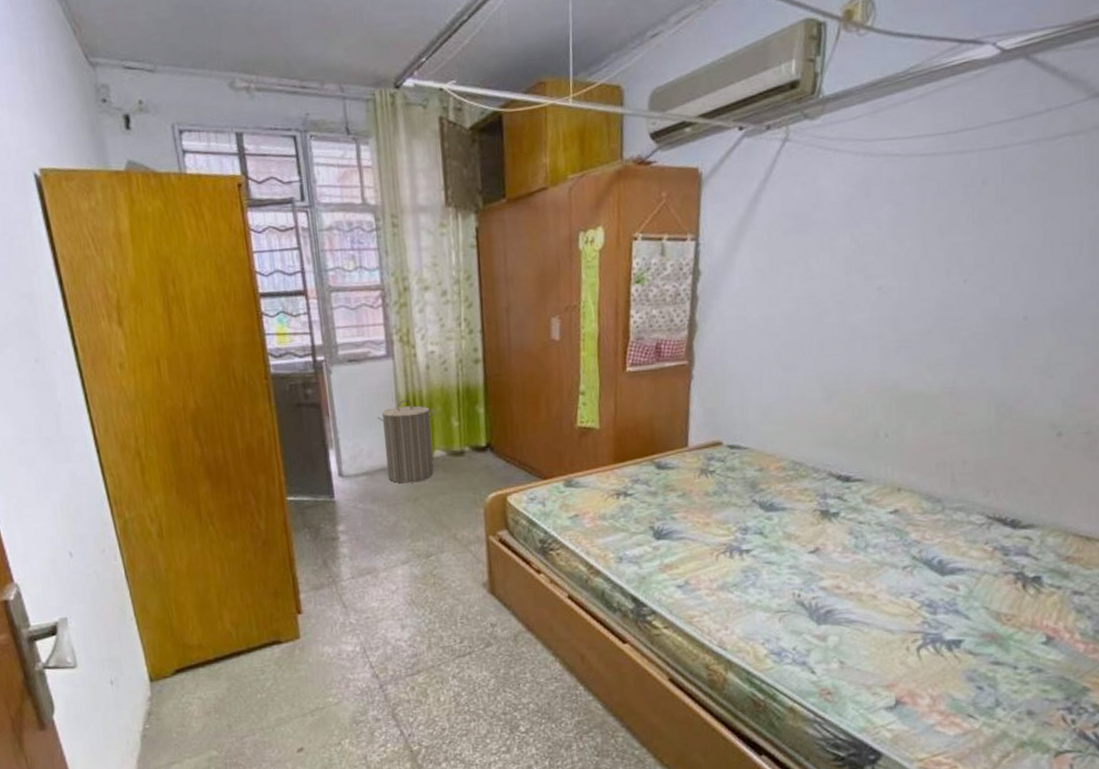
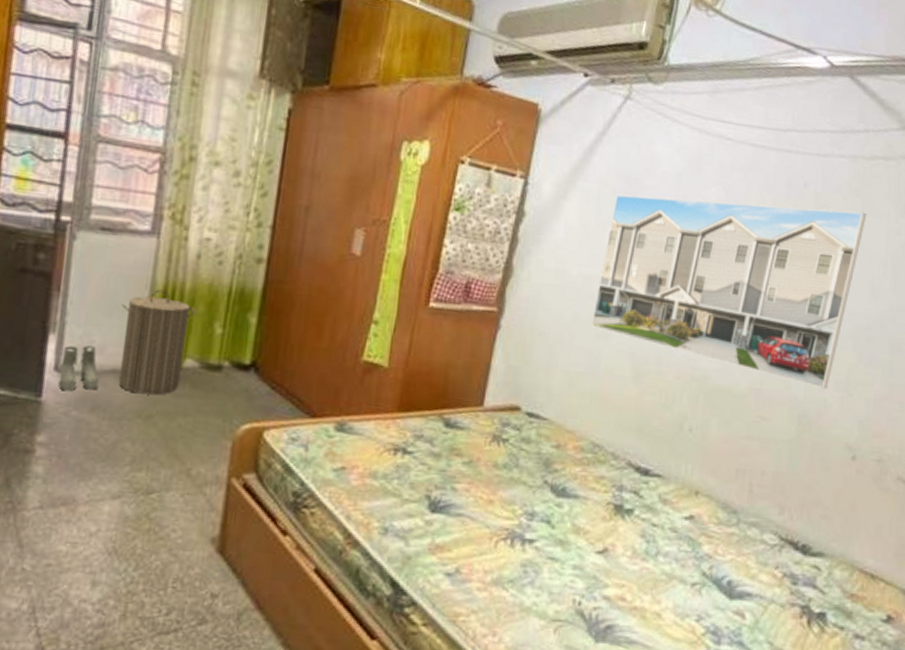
boots: none [342,453,374,490] -> present [58,345,99,390]
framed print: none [777,194,1056,377] -> present [591,194,867,390]

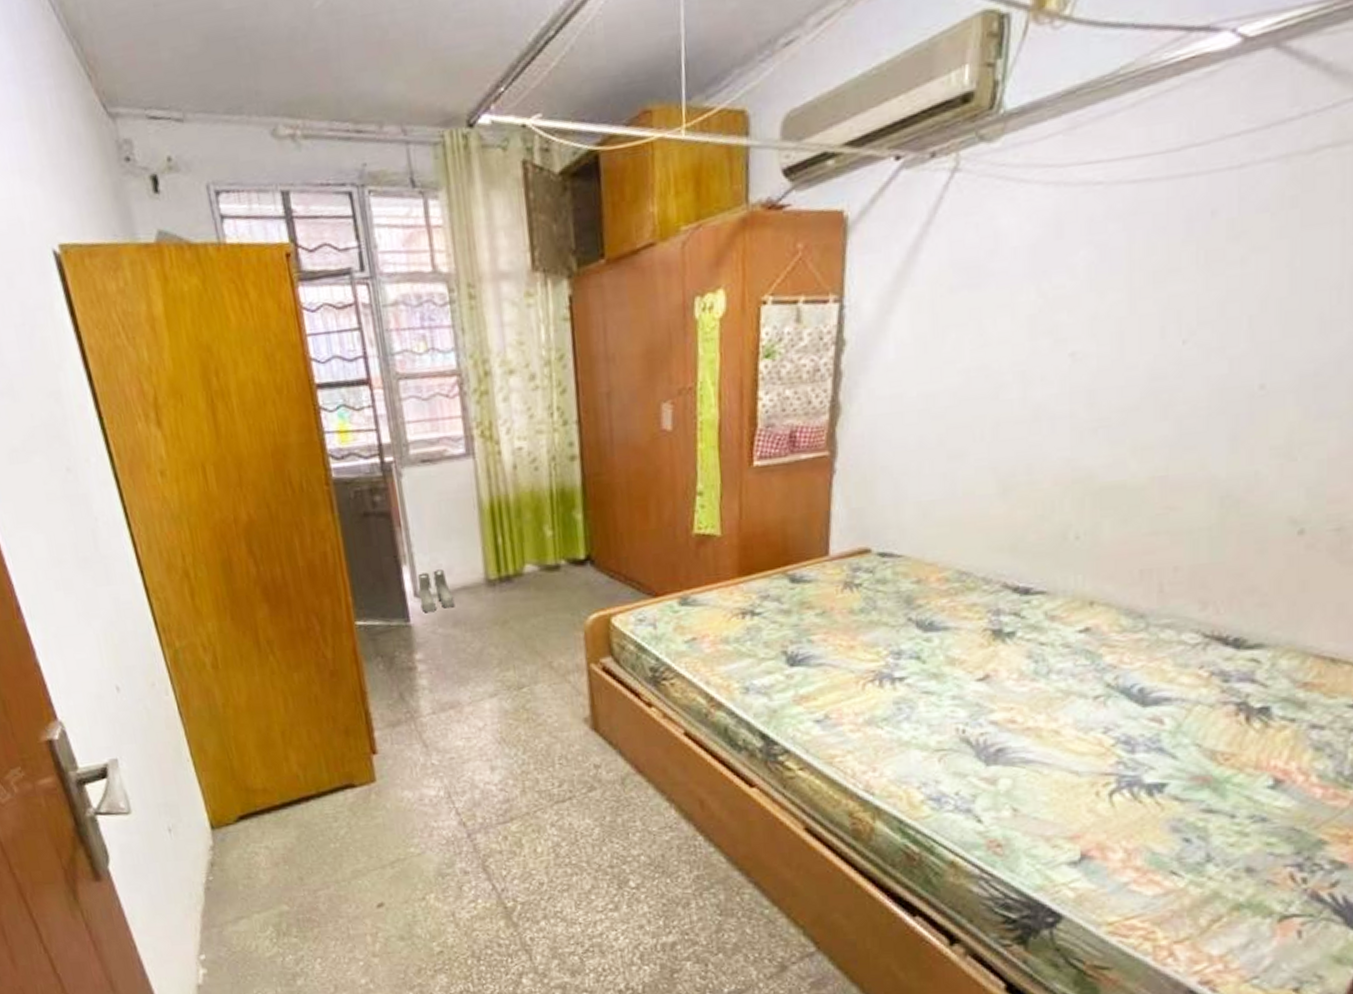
laundry hamper: present [118,289,197,395] -> none [456,505,525,604]
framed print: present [591,194,867,390] -> none [941,226,1310,461]

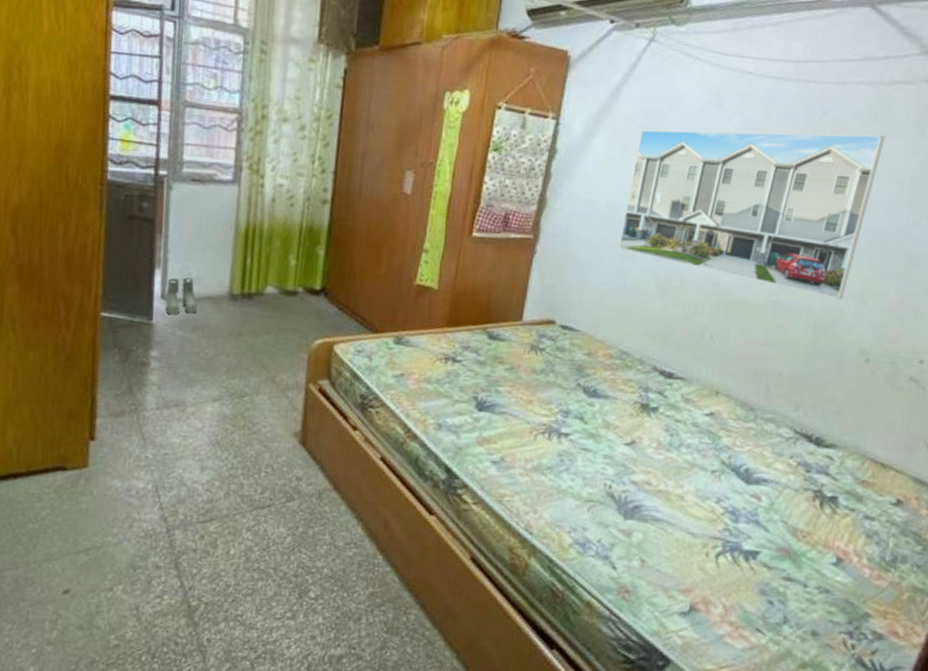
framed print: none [941,226,1310,461] -> present [619,129,886,300]

